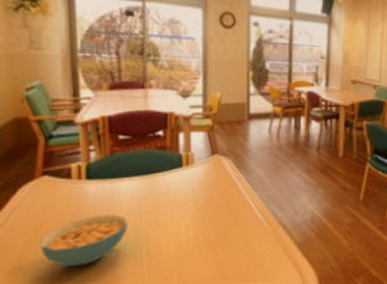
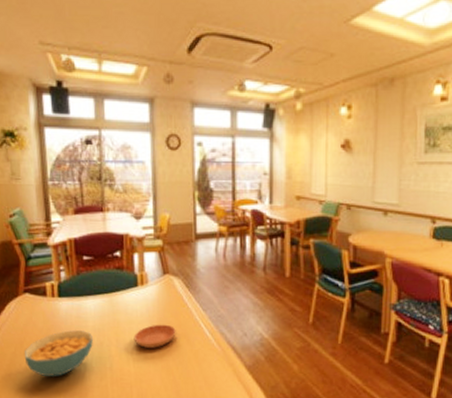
saucer: none [176,205,224,230] -> present [133,324,176,348]

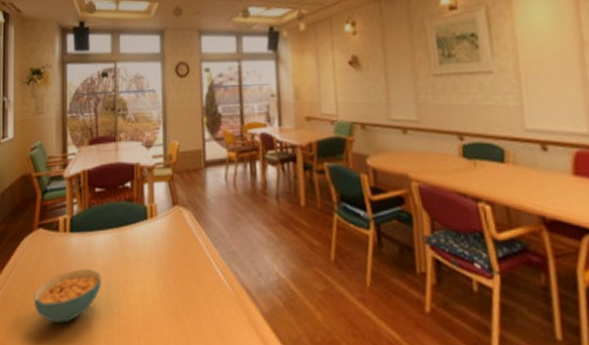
saucer: present [133,324,176,348] -> none [142,262,186,291]

